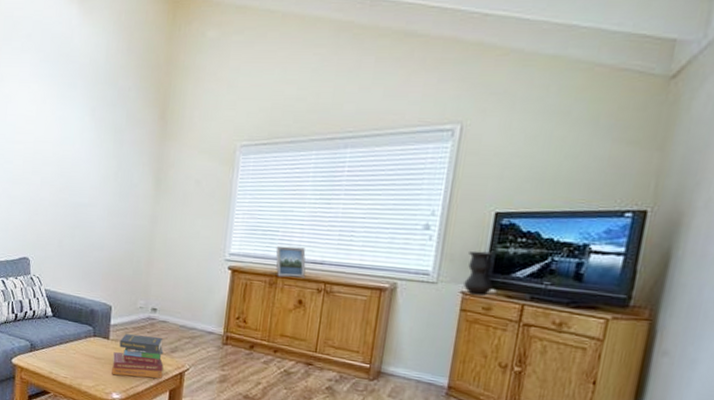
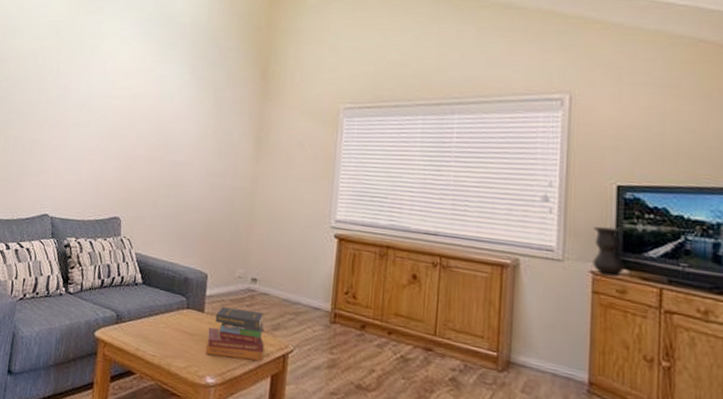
picture frame: present [275,245,306,278] -> none [385,213,420,250]

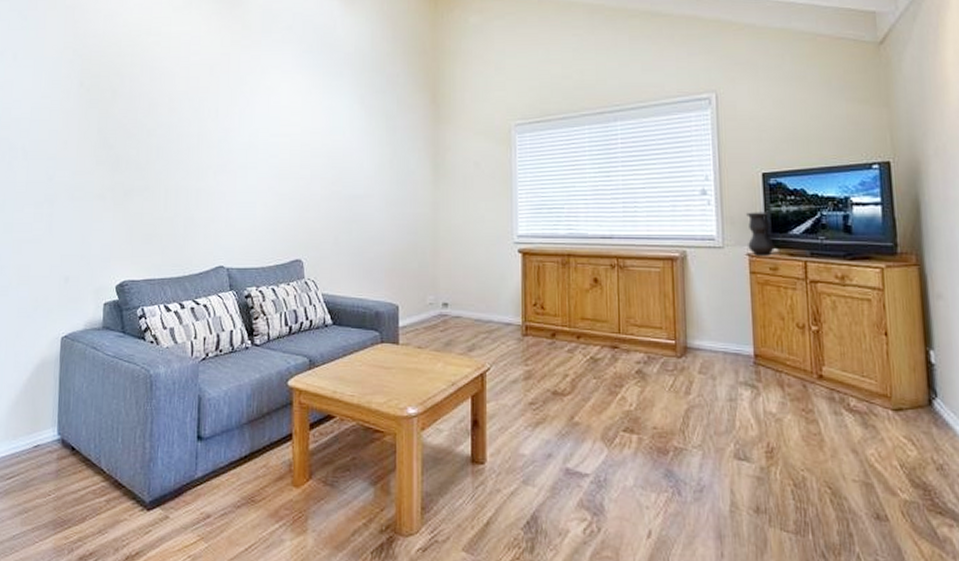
books: present [206,306,265,362] -> none [405,336,462,386]

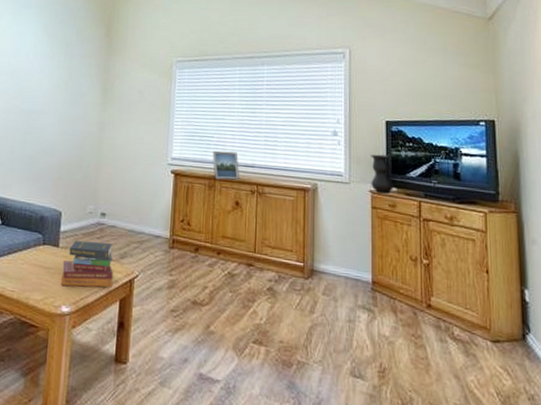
books: none [405,336,462,386] -> present [61,240,113,288]
picture frame: none [563,223,597,256] -> present [212,150,240,181]

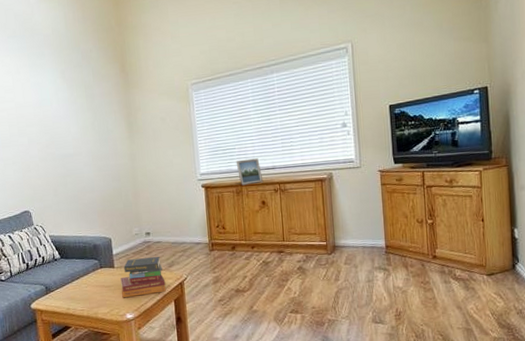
vase: present [371,154,395,195] -> none [378,136,401,172]

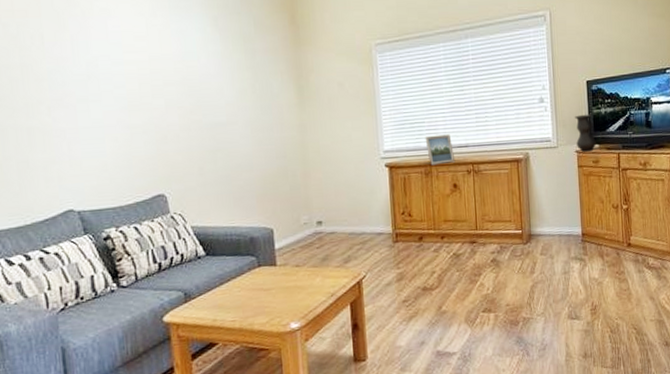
books: present [120,257,166,298] -> none [284,251,340,304]
vase: none [378,136,401,172] -> present [575,114,597,153]

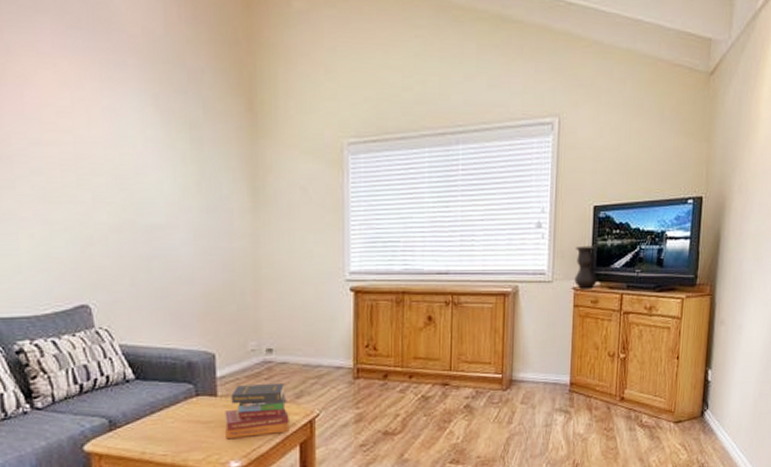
books: none [284,251,340,304] -> present [225,384,289,440]
picture frame: present [425,134,456,166] -> none [399,258,433,293]

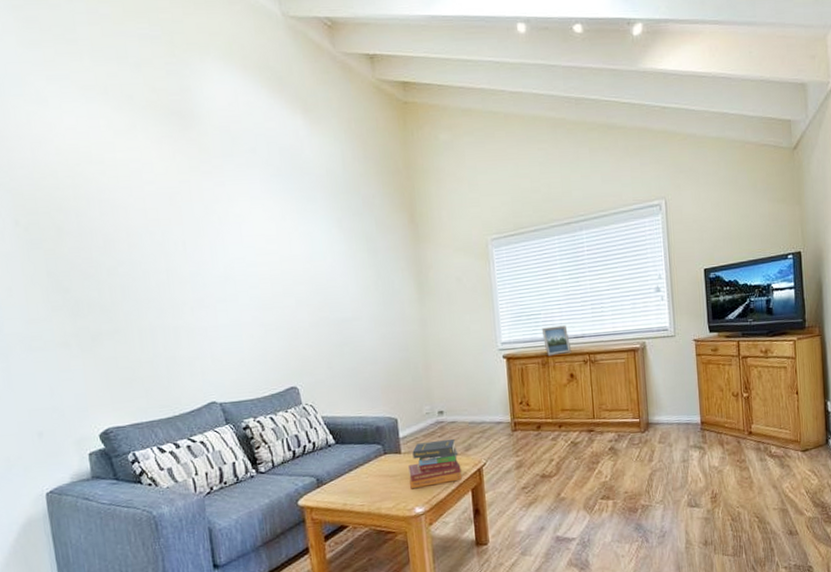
picture frame: none [399,258,433,293] -> present [541,325,572,356]
vase: present [574,245,598,291] -> none [692,302,716,341]

